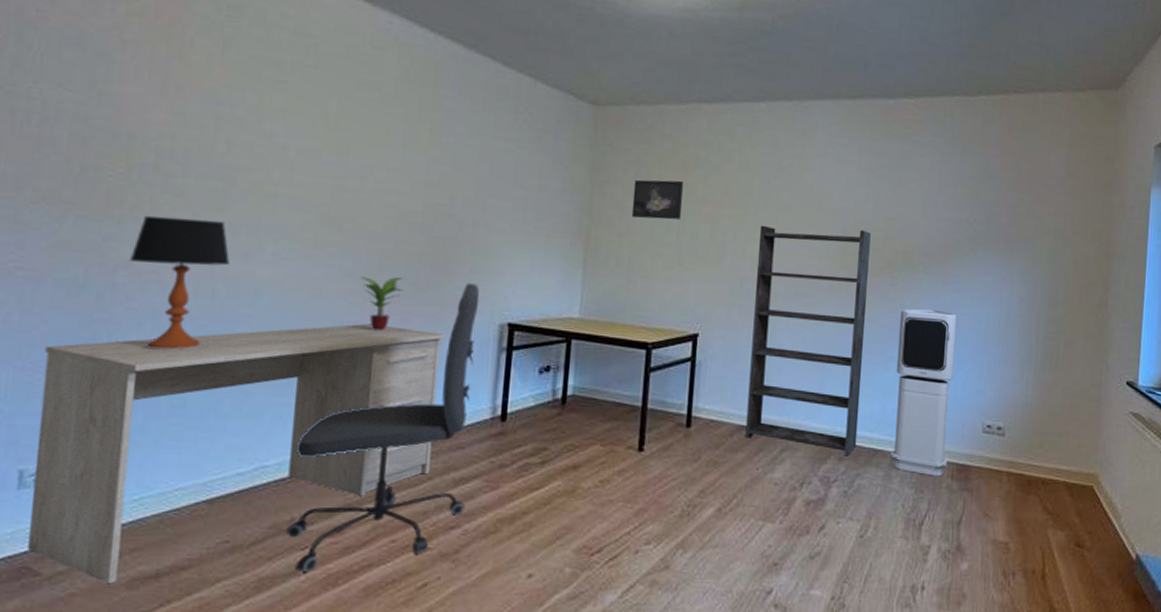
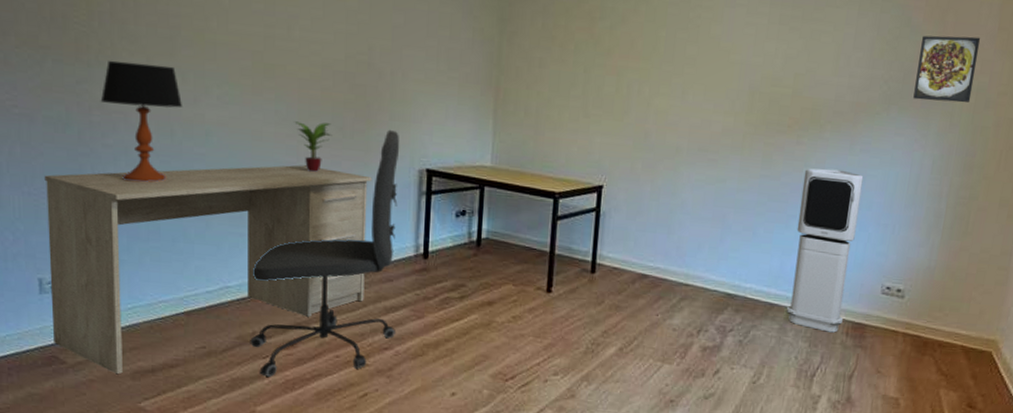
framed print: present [631,179,683,220] -> none [538,30,589,72]
bookshelf: present [745,225,871,456] -> none [646,79,779,309]
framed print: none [997,181,1053,243] -> present [913,35,980,103]

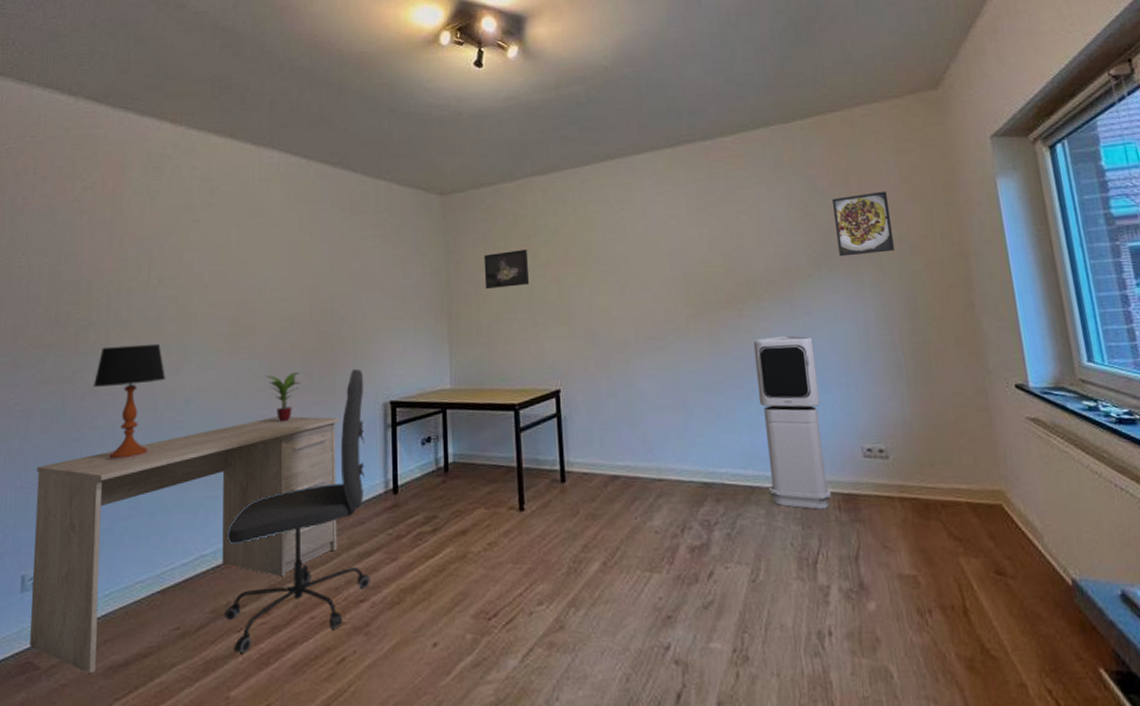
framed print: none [538,30,589,72] -> present [483,249,529,290]

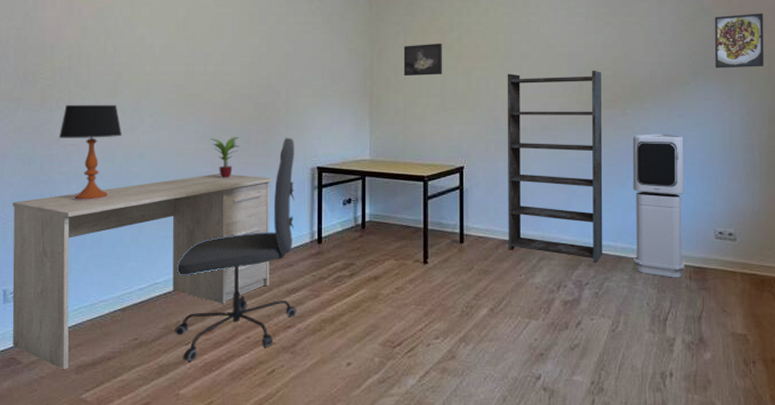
bookshelf: none [602,267,732,497] -> present [507,70,603,263]

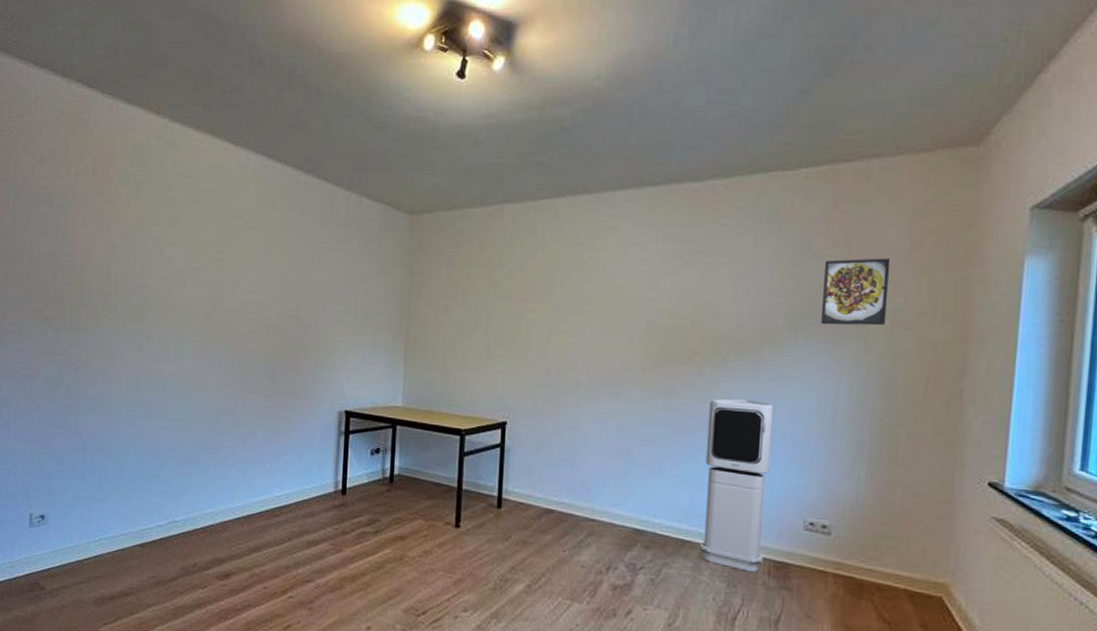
desk: present [12,173,273,370] -> none [37,410,298,601]
table lamp: present [58,104,123,201] -> none [85,327,148,429]
office chair: present [175,137,298,361] -> none [192,376,323,606]
potted plant: present [210,137,241,179] -> none [235,372,266,417]
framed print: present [403,43,442,77] -> none [444,278,490,316]
bookshelf: present [507,70,603,263] -> none [552,318,677,545]

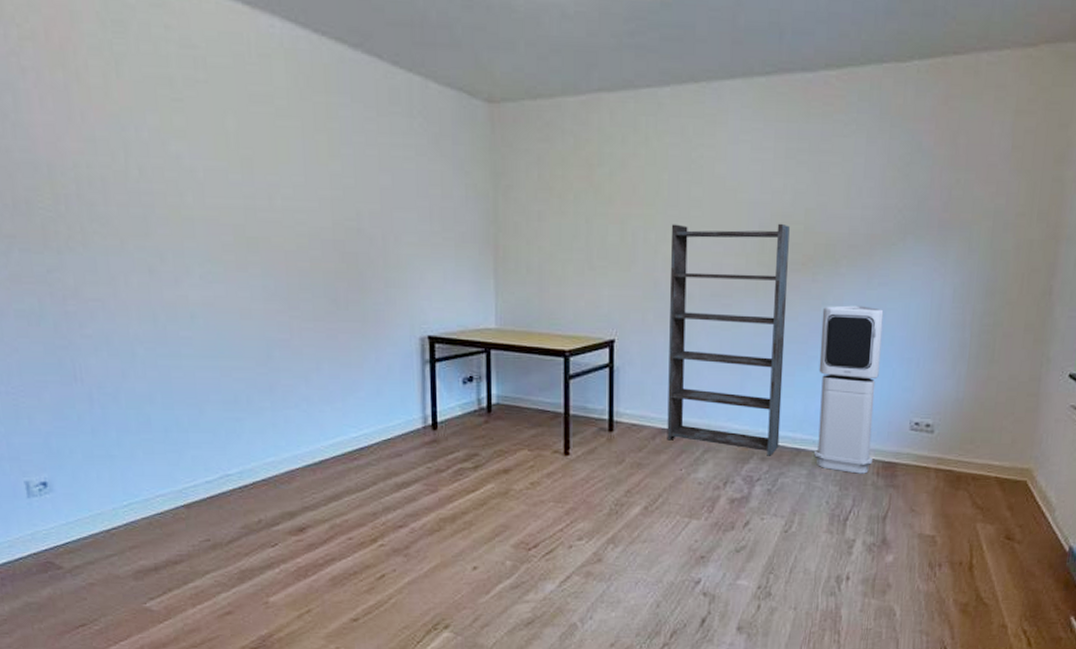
bookshelf: none [552,318,677,545] -> present [667,223,790,456]
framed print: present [821,258,891,326] -> none [929,157,994,227]

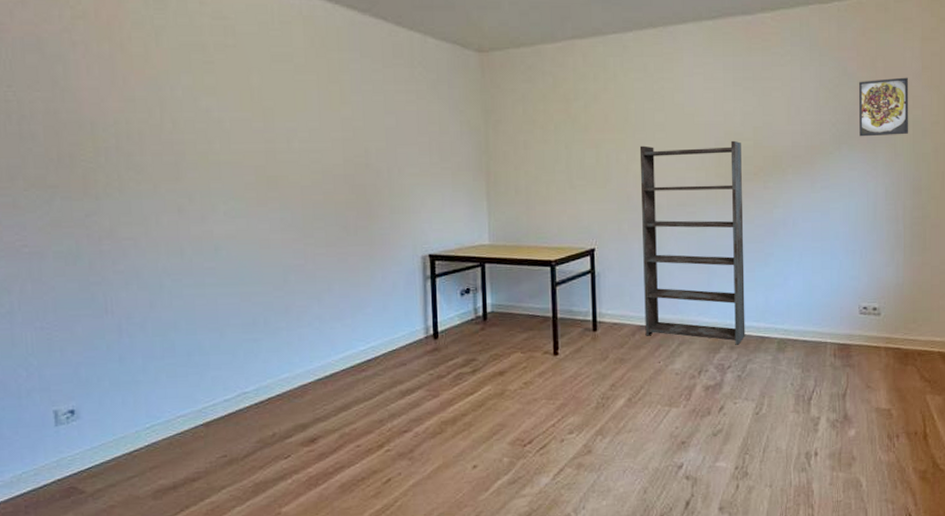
air purifier: present [814,305,884,474] -> none [775,207,829,357]
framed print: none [929,157,994,227] -> present [859,77,909,137]

